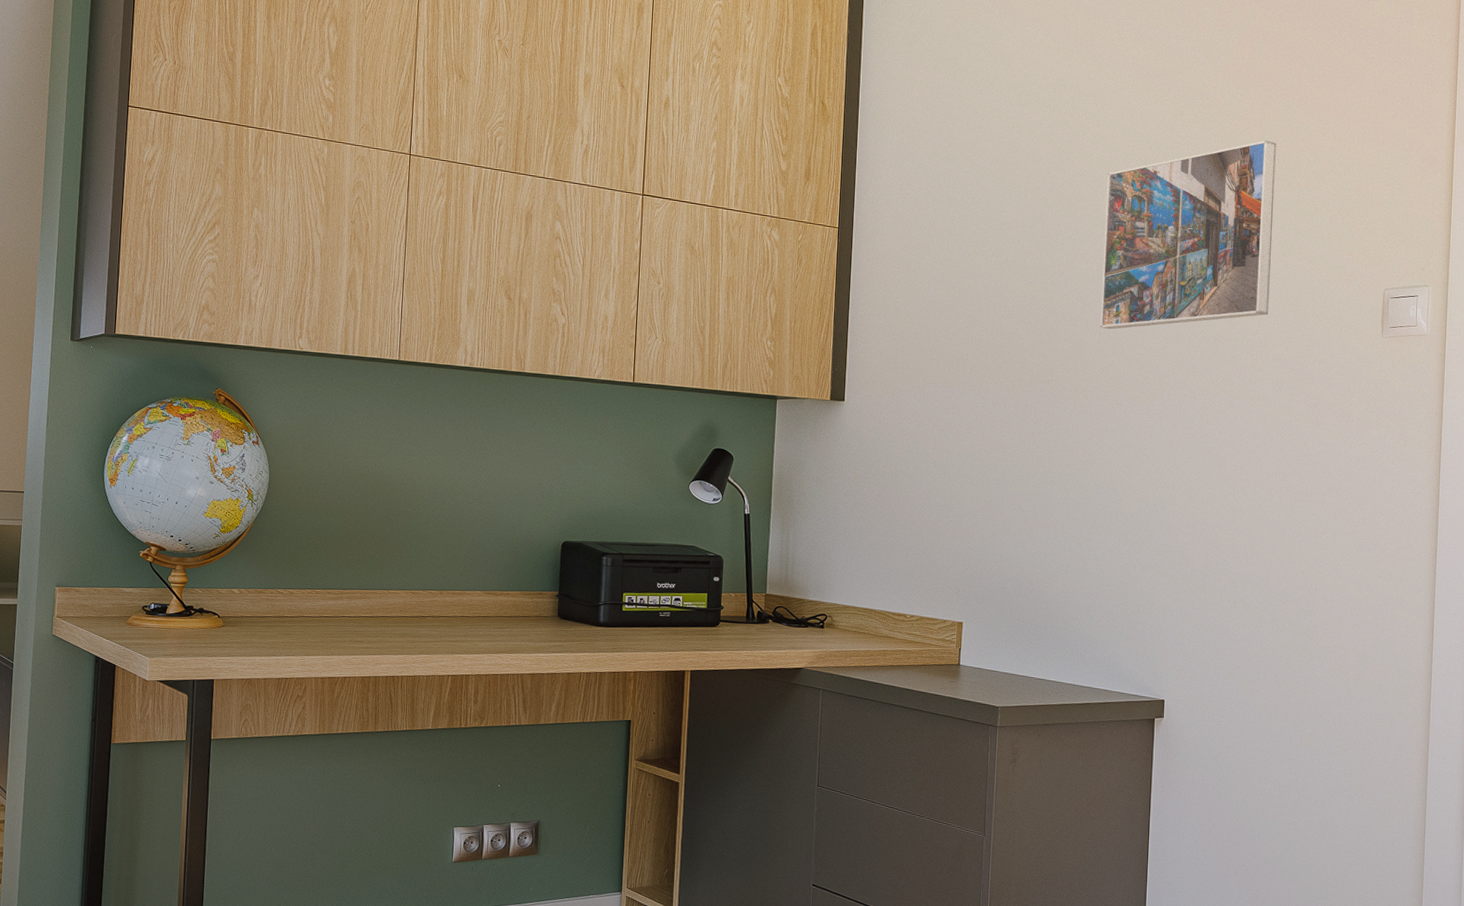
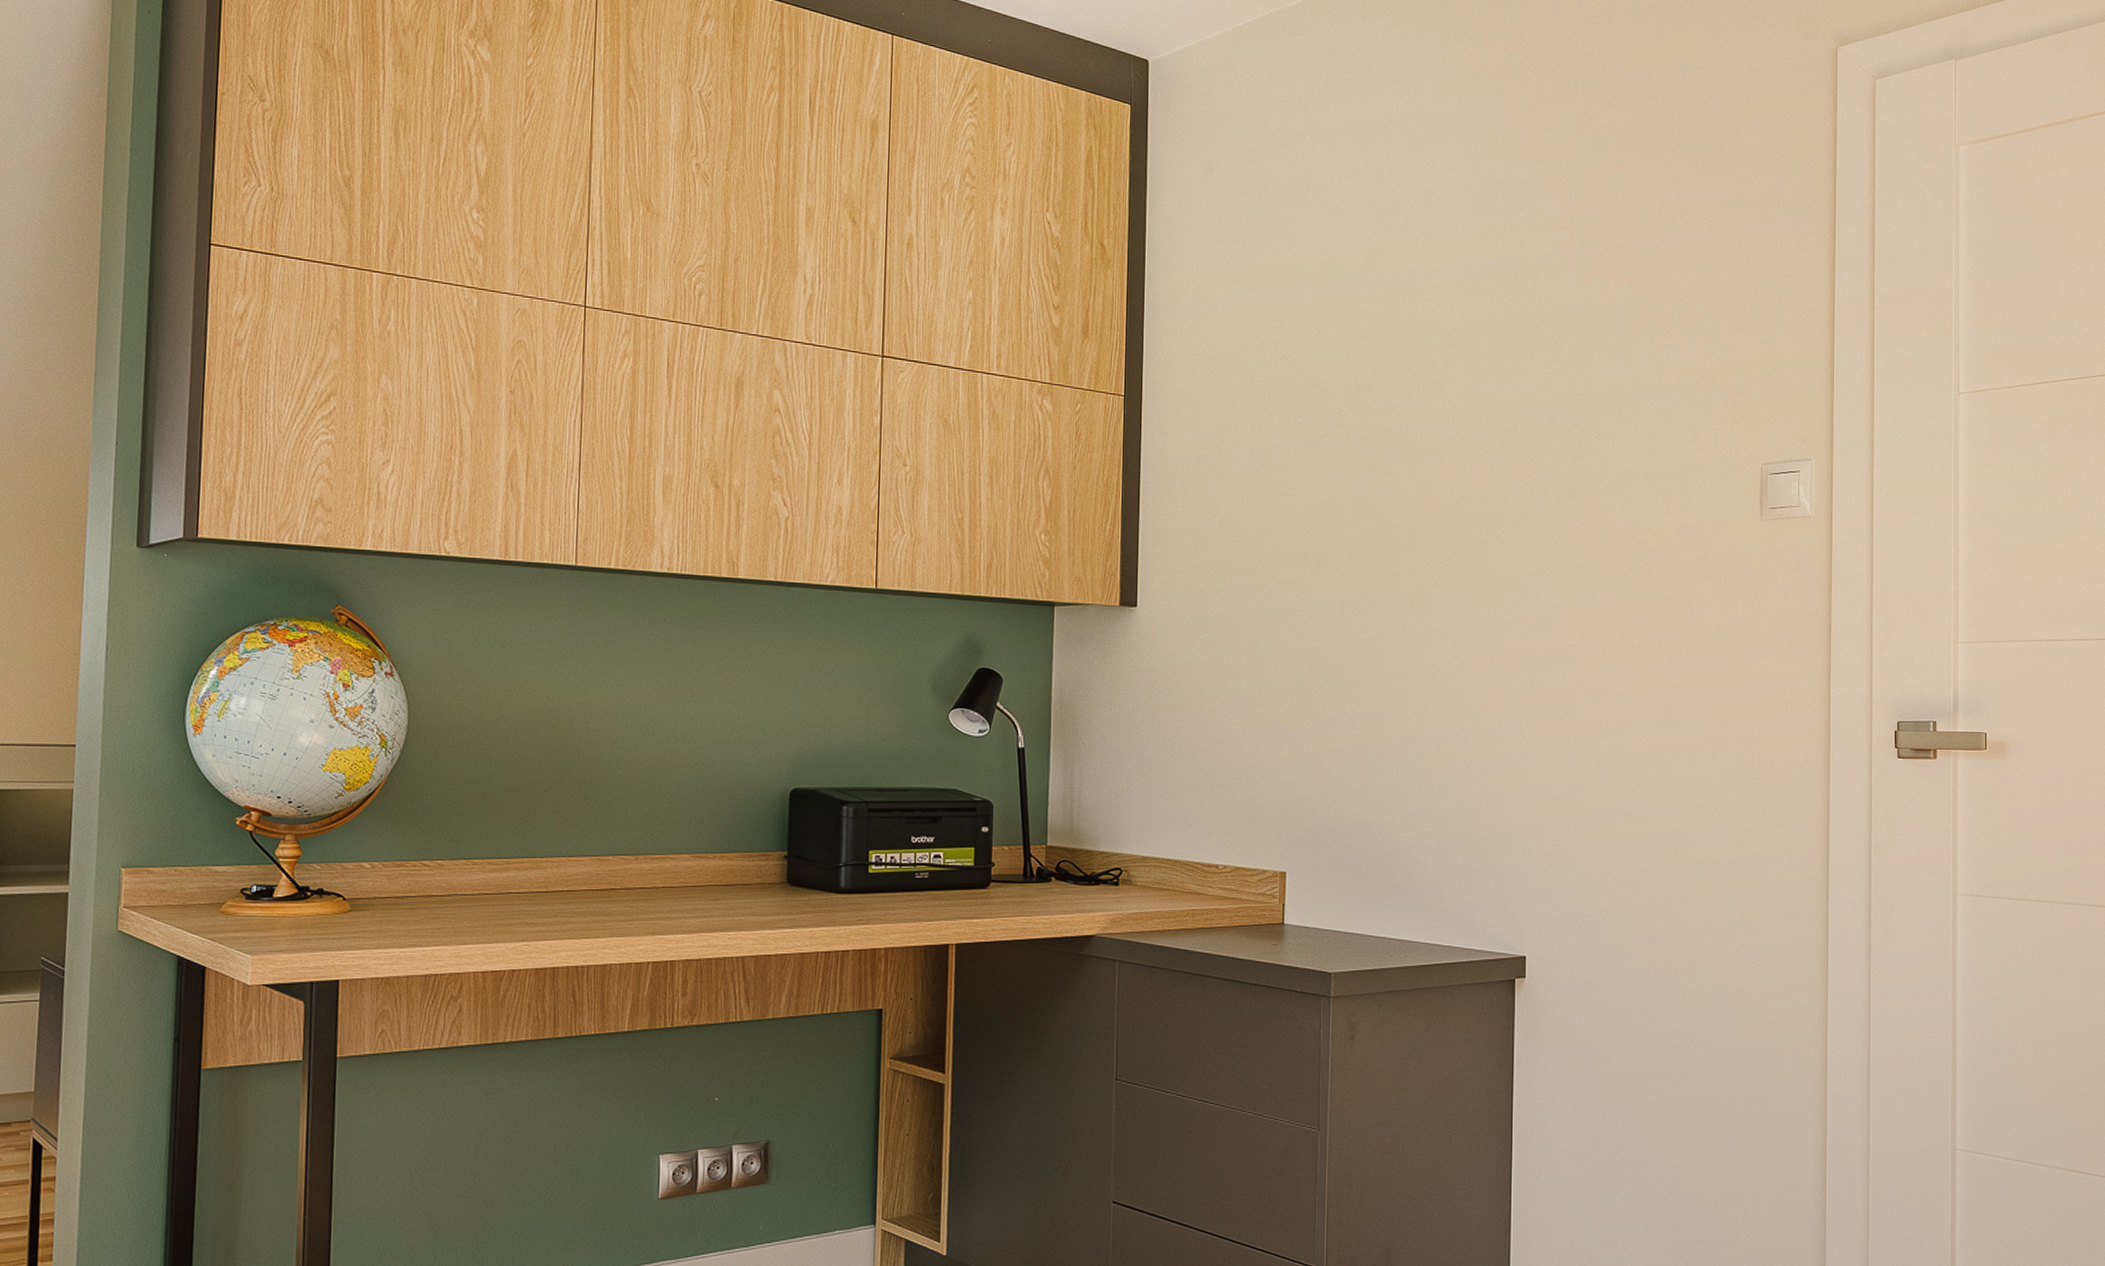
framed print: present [1100,140,1276,330] -> none [1439,290,1635,516]

